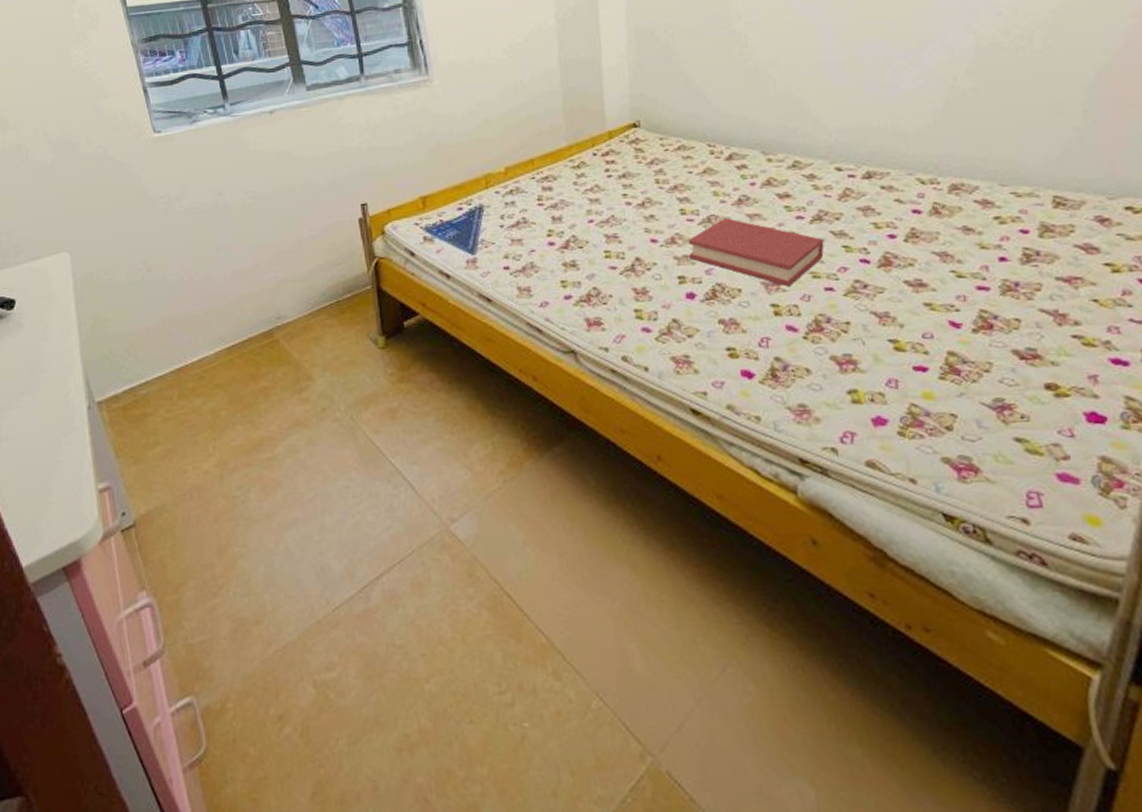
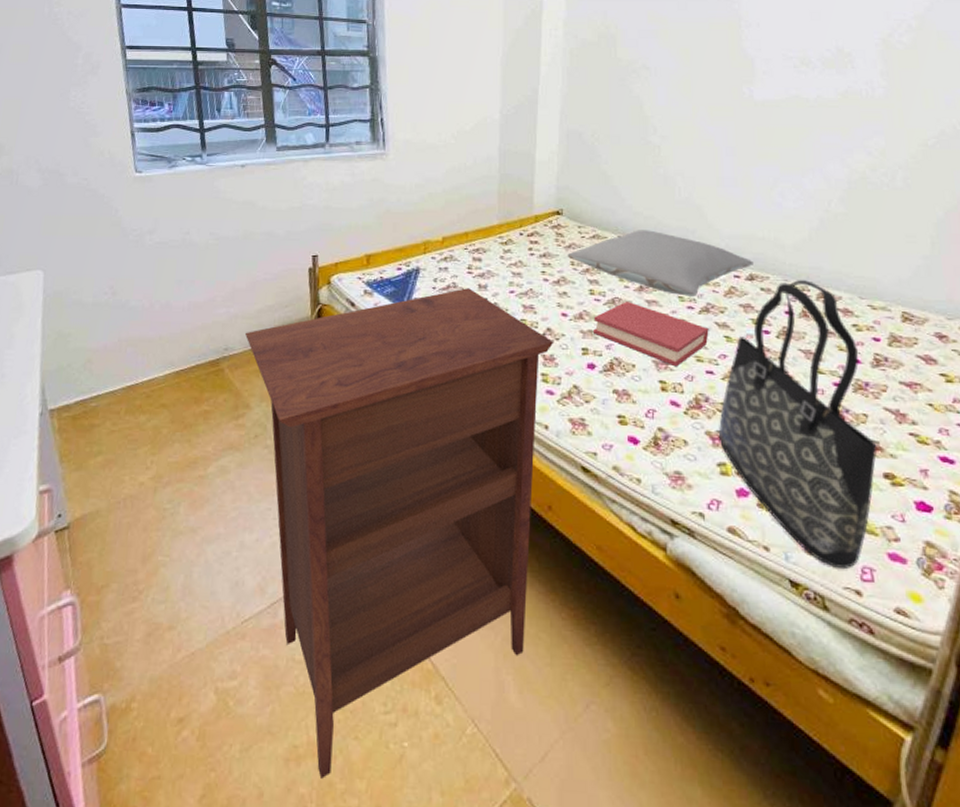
nightstand: none [298,222,646,767] -> present [245,288,553,779]
pillow: none [650,133,870,205] -> present [567,230,753,297]
tote bag: none [845,171,1035,497] -> present [719,280,877,570]

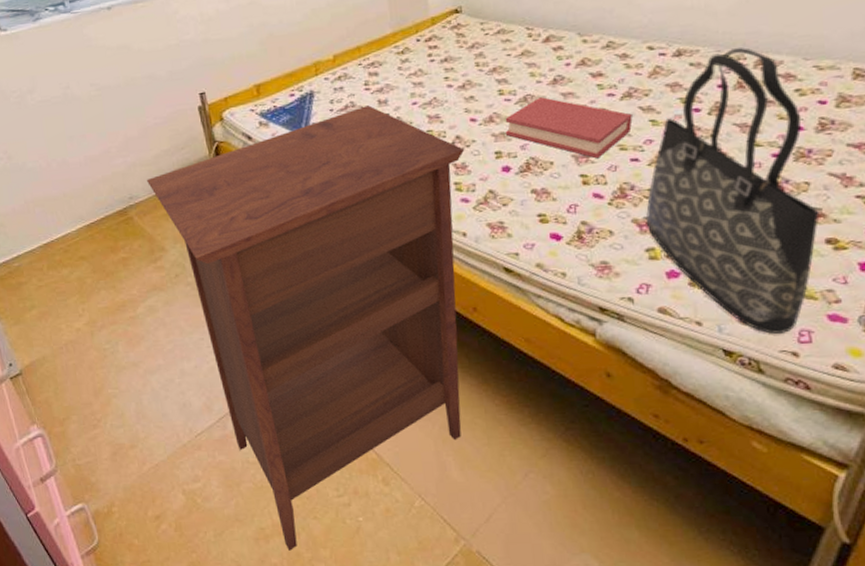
pillow: present [567,230,753,297] -> none [471,16,681,83]

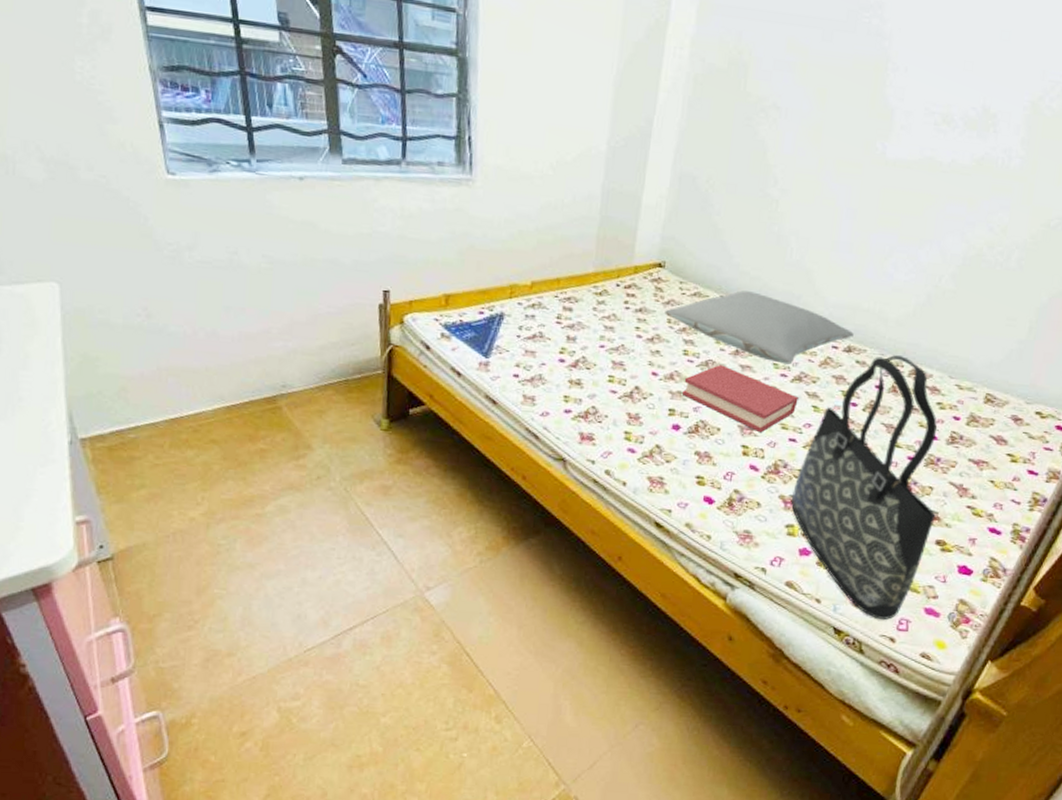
nightstand: present [147,105,464,551] -> none [306,339,640,782]
pillow: none [471,16,681,83] -> present [664,290,854,365]

